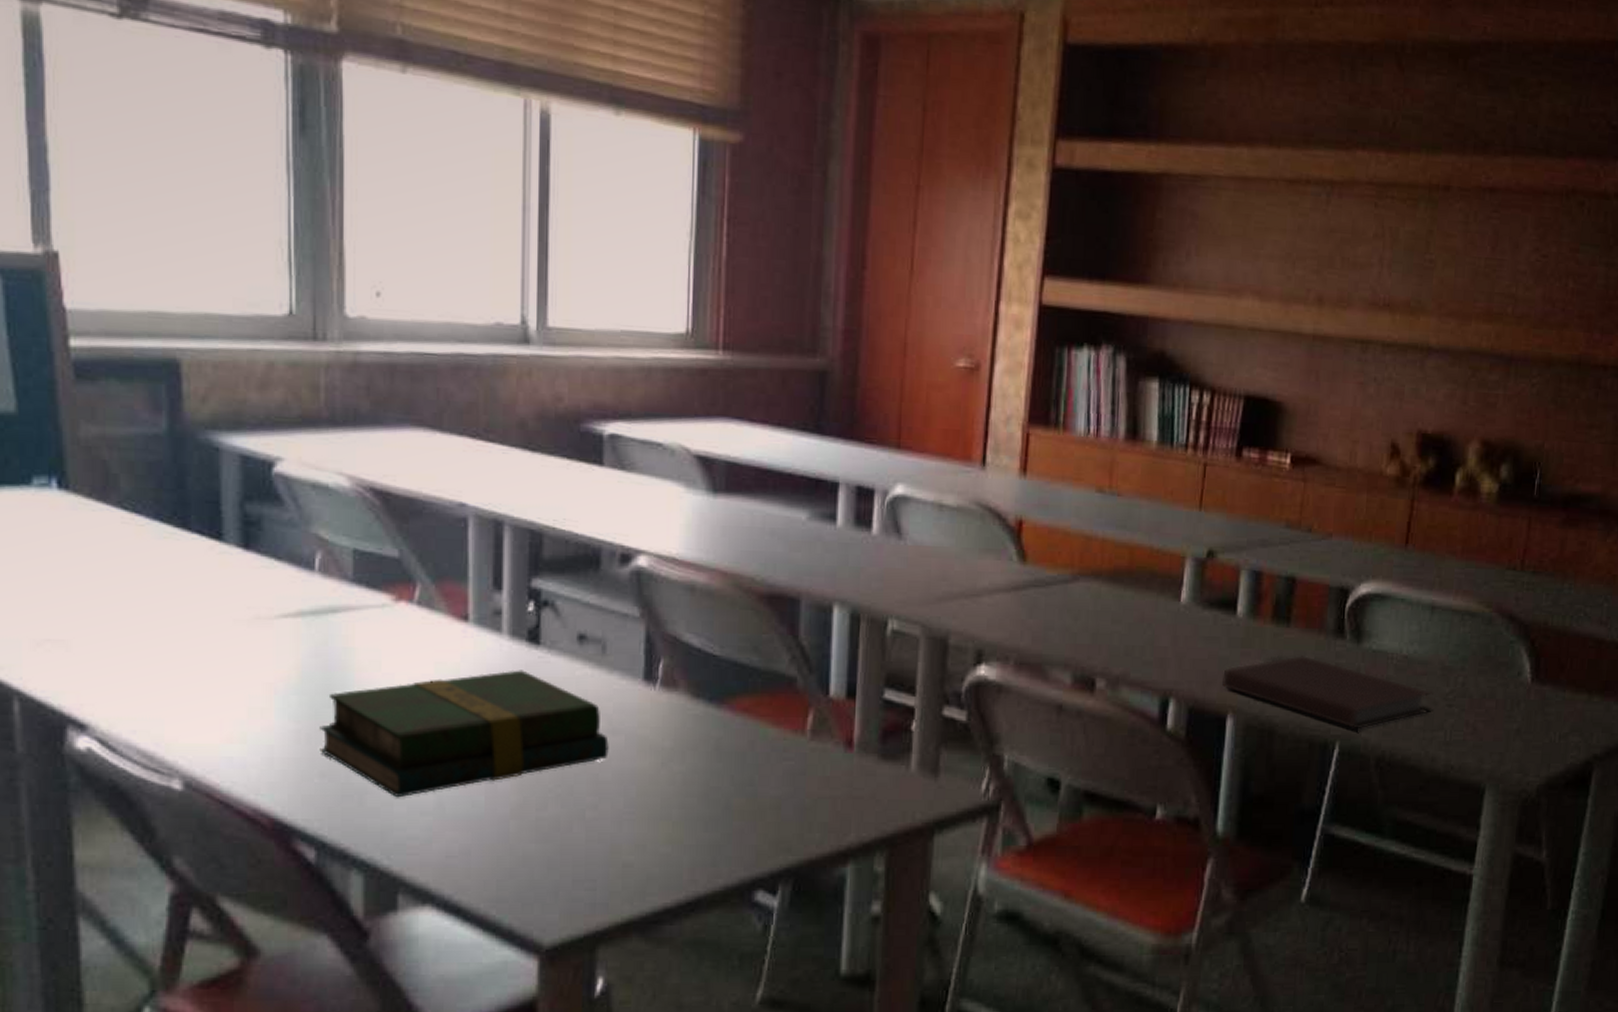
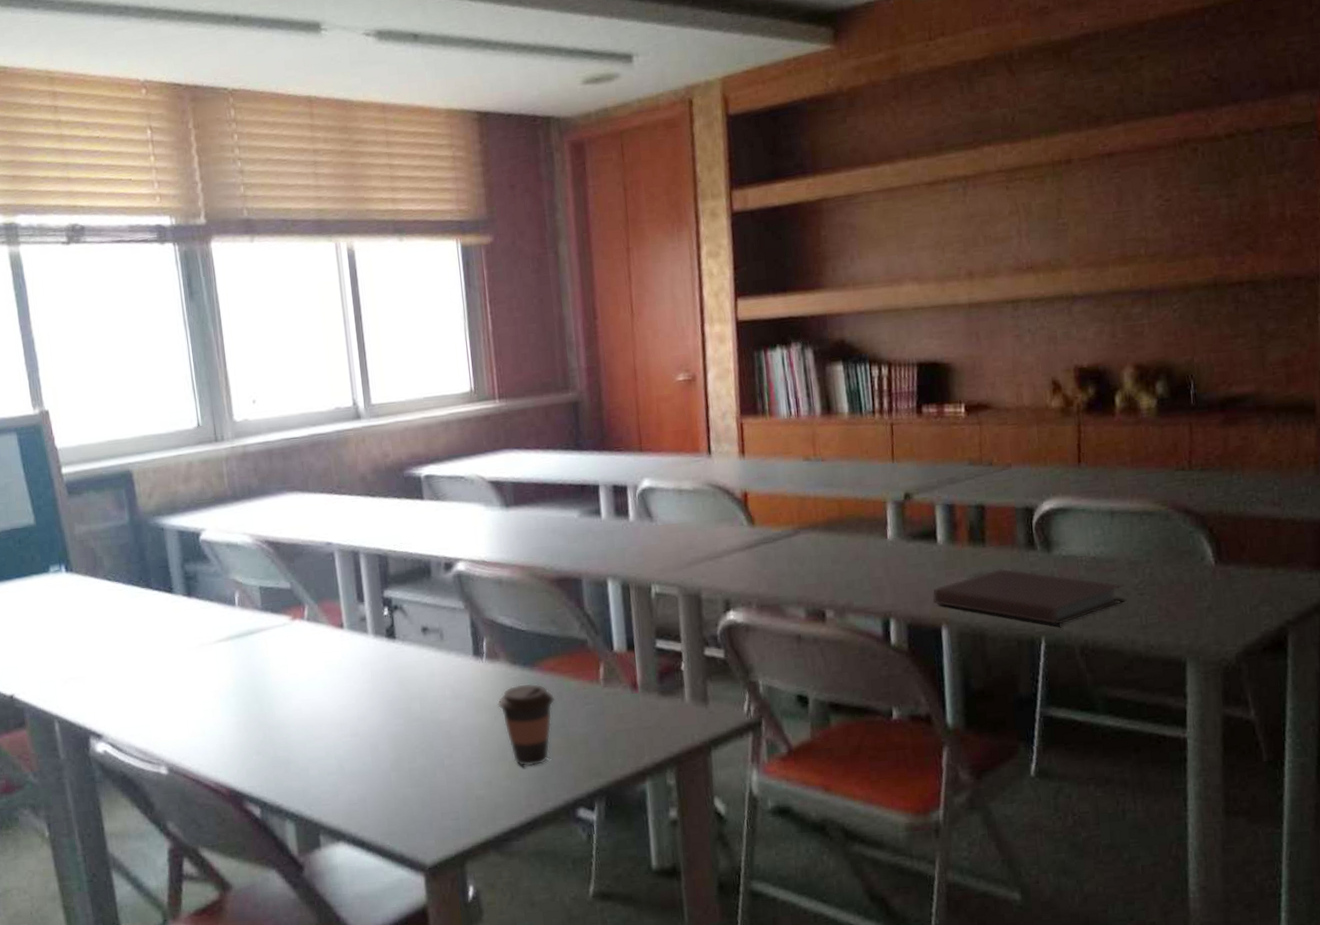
book: present [319,670,609,798] -> none [252,659,455,764]
coffee cup: none [668,724,744,831] -> present [497,683,555,767]

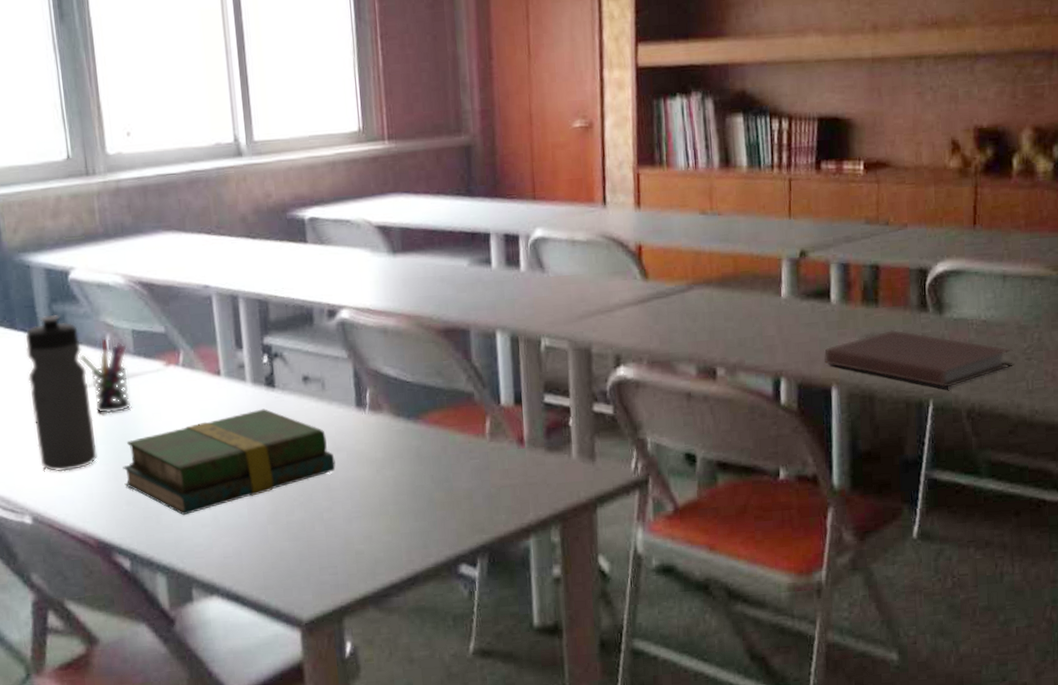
water bottle: none [160,573,229,724] -> present [25,314,98,472]
pen holder: none [210,595,260,668] -> present [79,338,132,414]
book: none [252,659,455,764] -> present [122,408,336,516]
coffee cup: present [497,683,555,767] -> none [379,436,439,522]

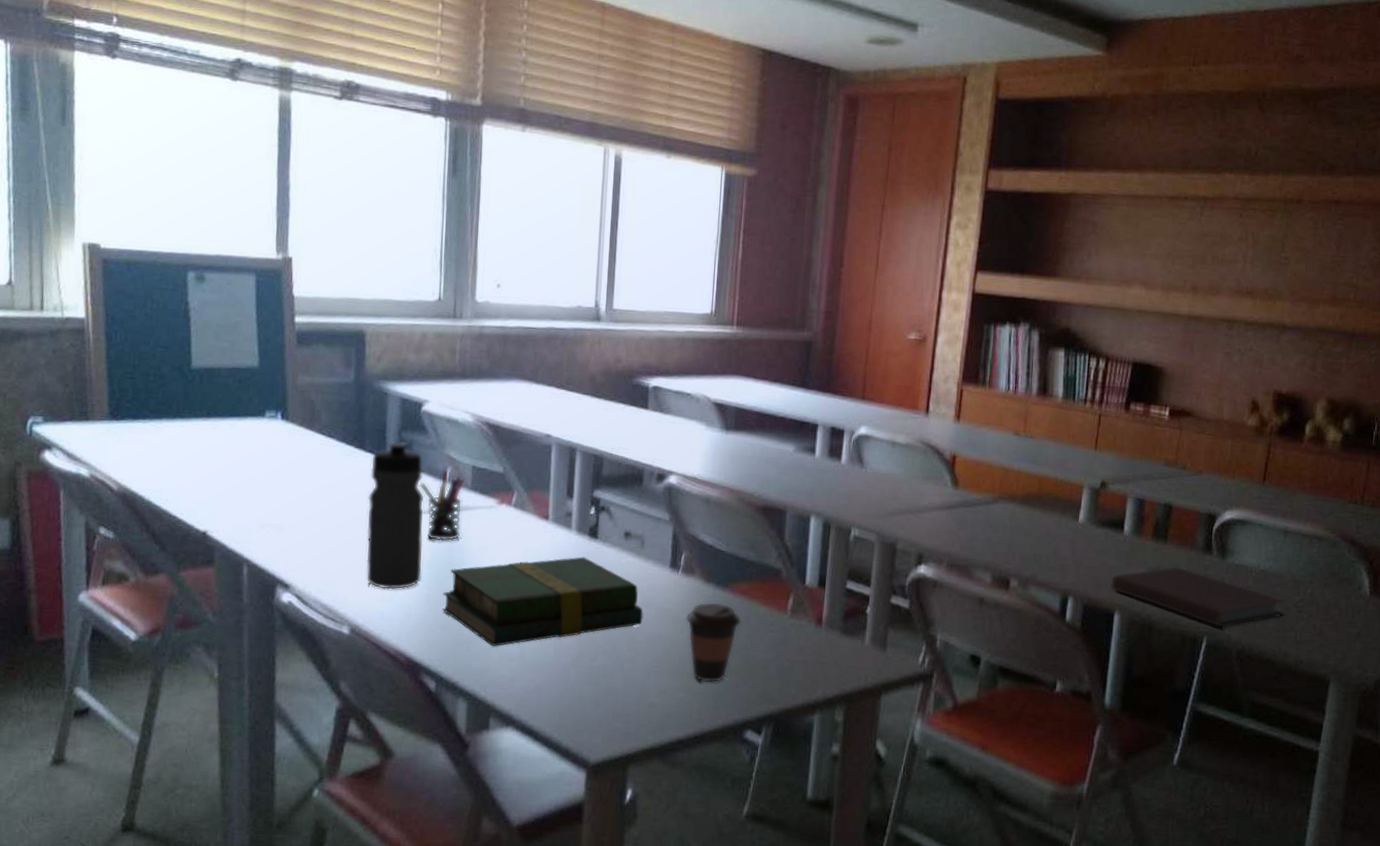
coffee cup: none [379,436,439,522] -> present [685,602,741,683]

